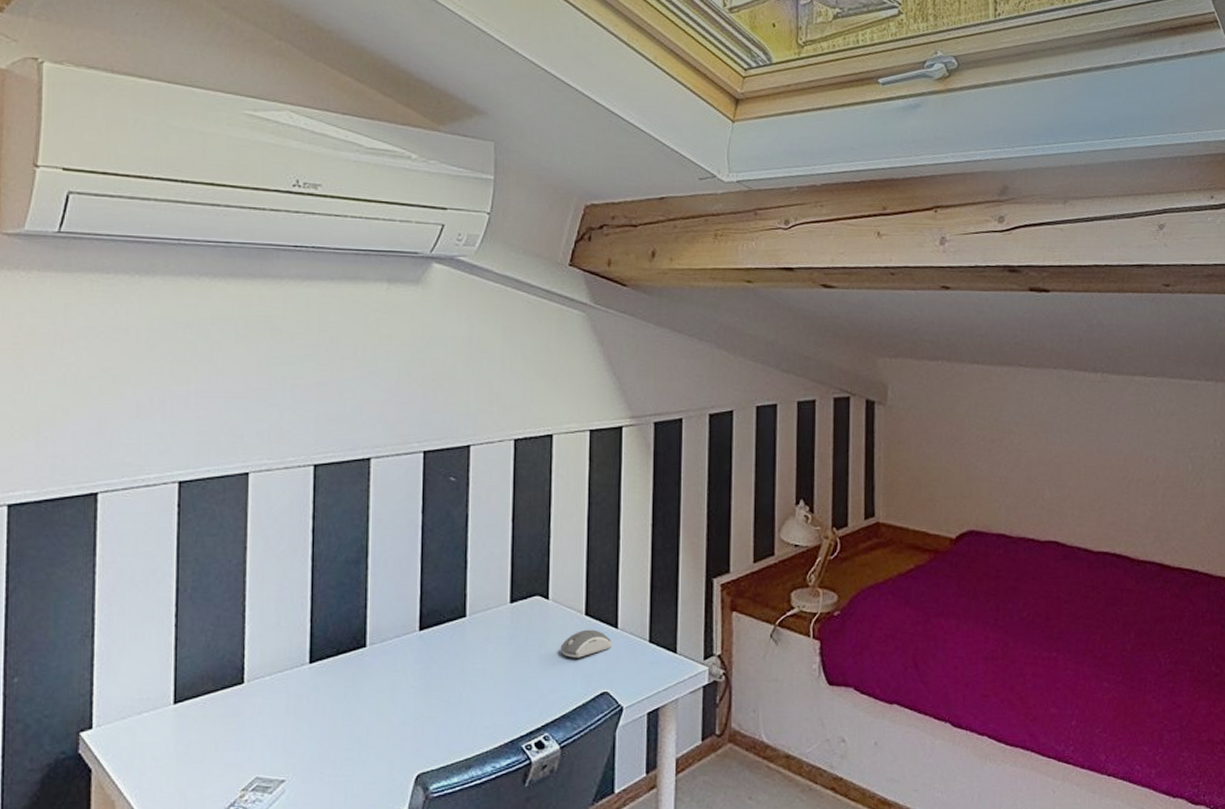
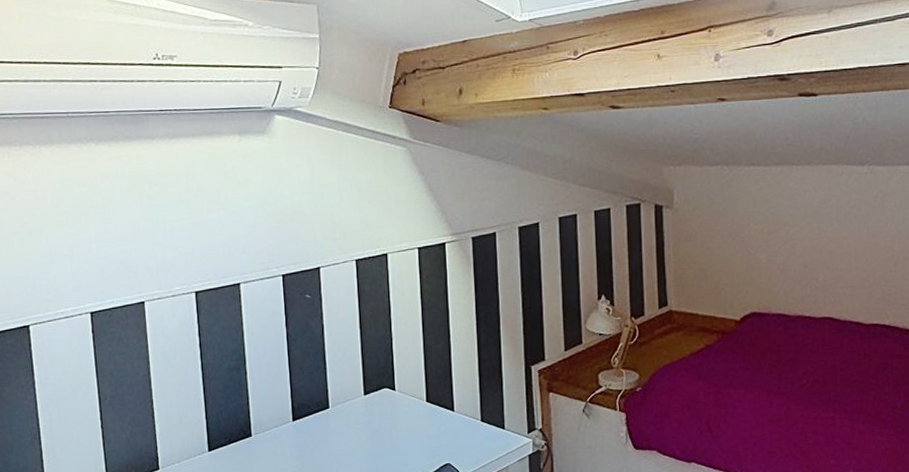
computer mouse: present [560,629,611,658] -> none [408,413,450,437]

